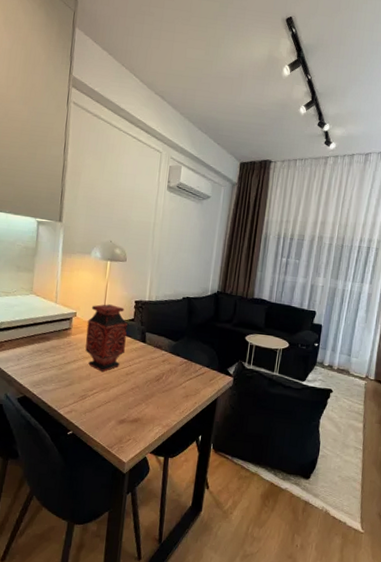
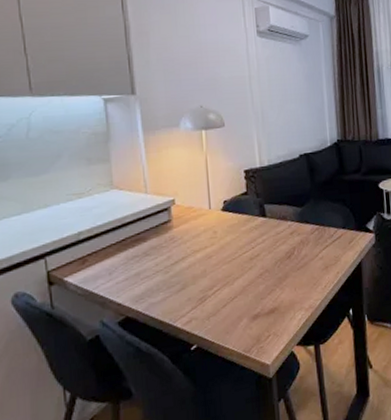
vase: present [85,304,128,372] -> none [190,180,244,263]

